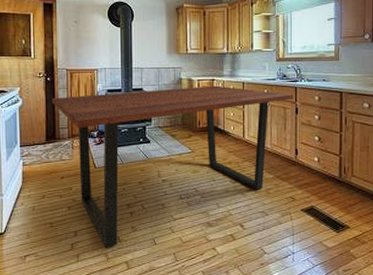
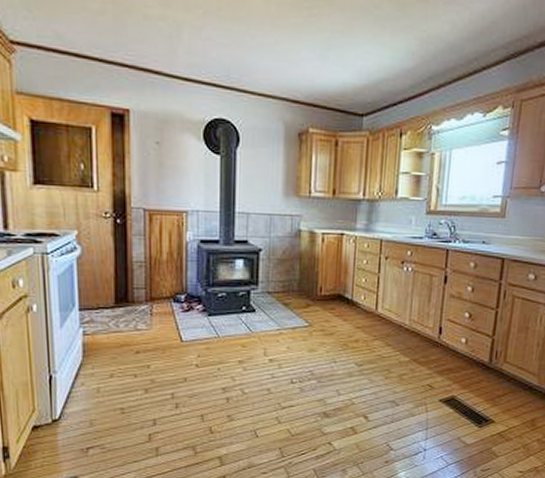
dining table: present [52,85,294,249] -> none [123,241,444,441]

